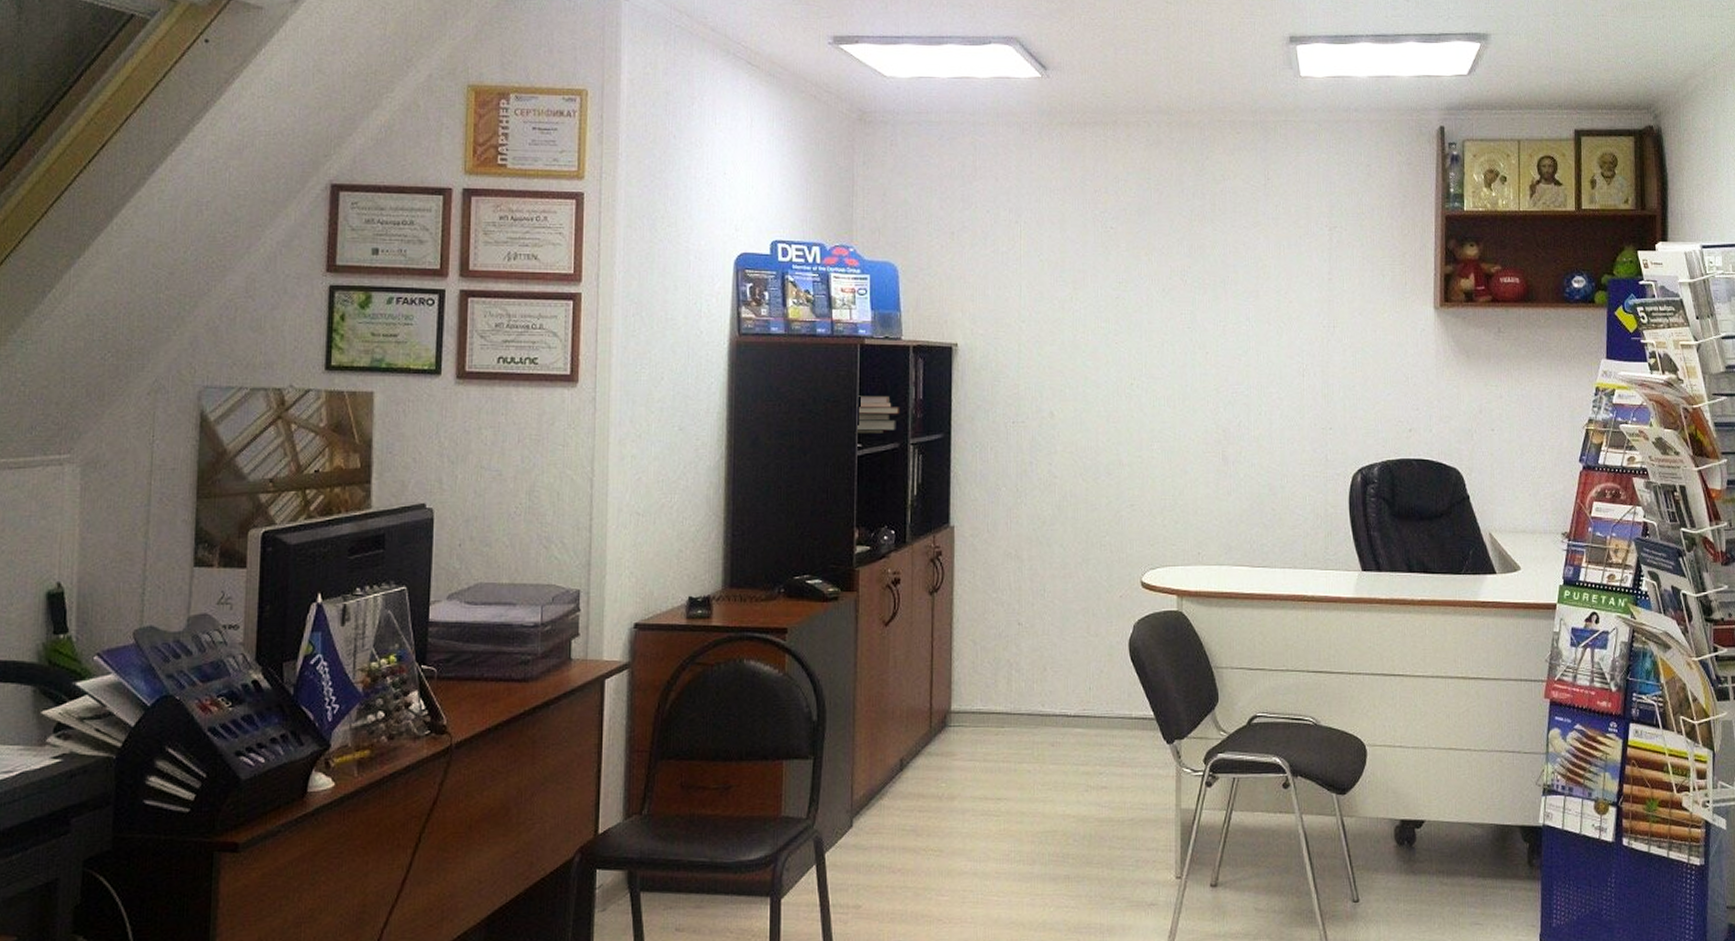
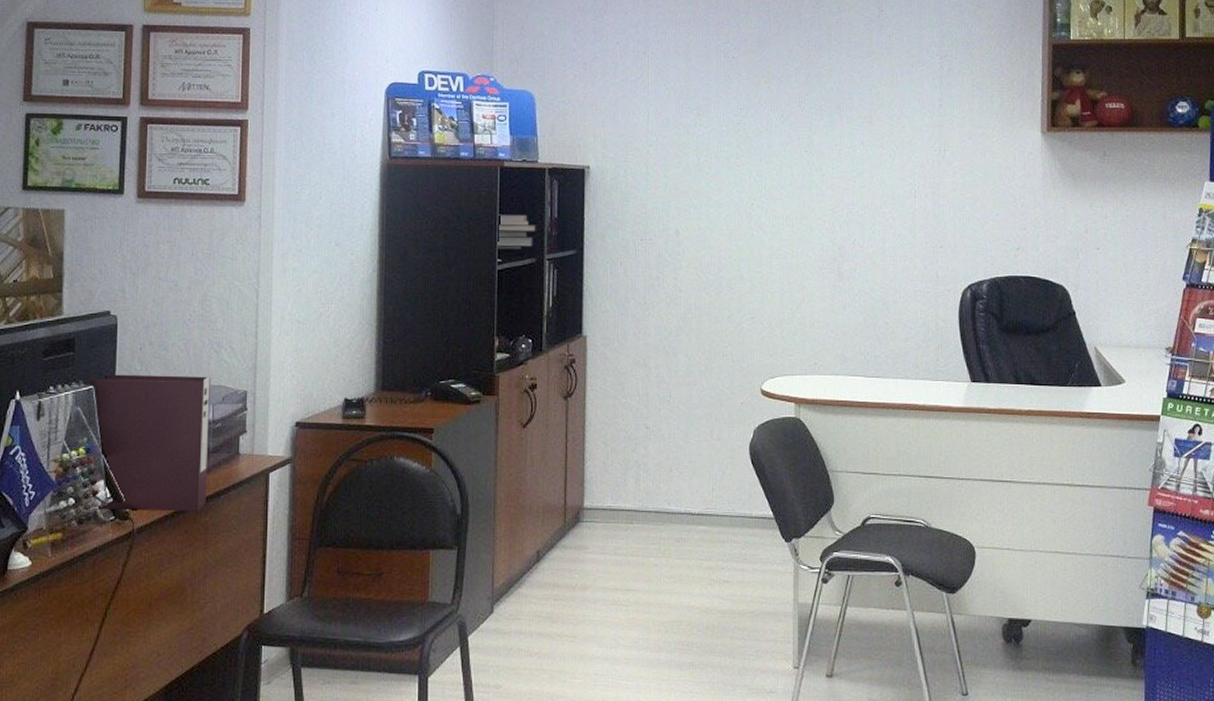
binder: none [399,573,540,724] -> present [87,374,212,512]

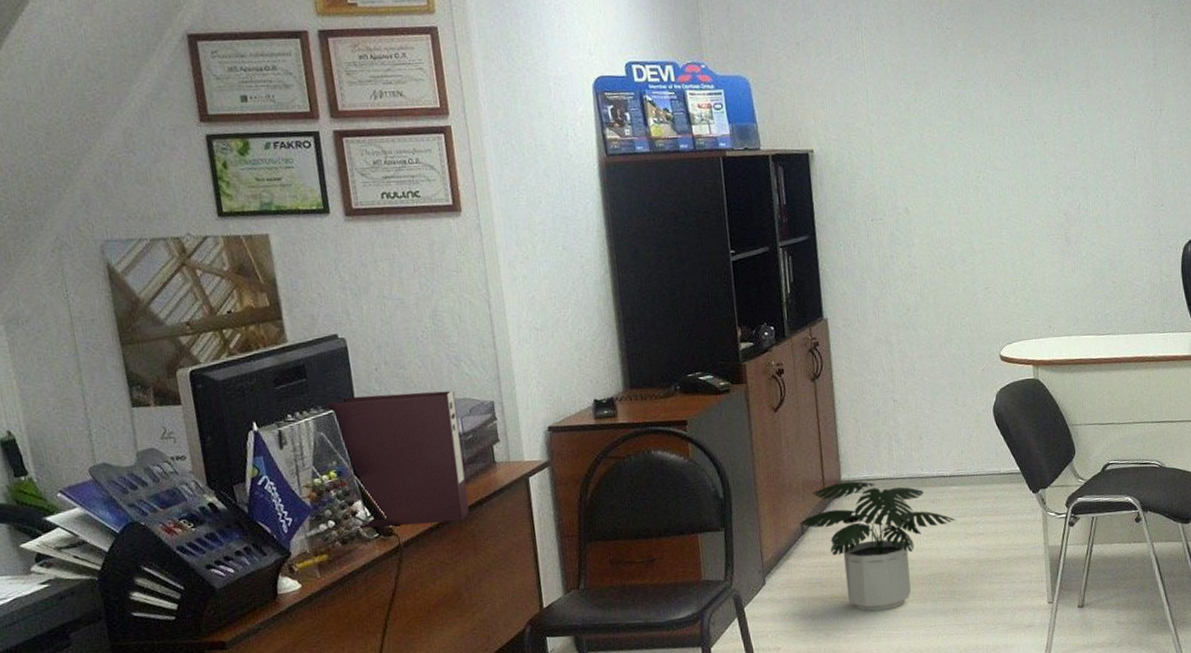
books: present [495,214,537,250] -> none [725,203,767,241]
potted plant: none [535,510,701,657] -> present [799,481,956,612]

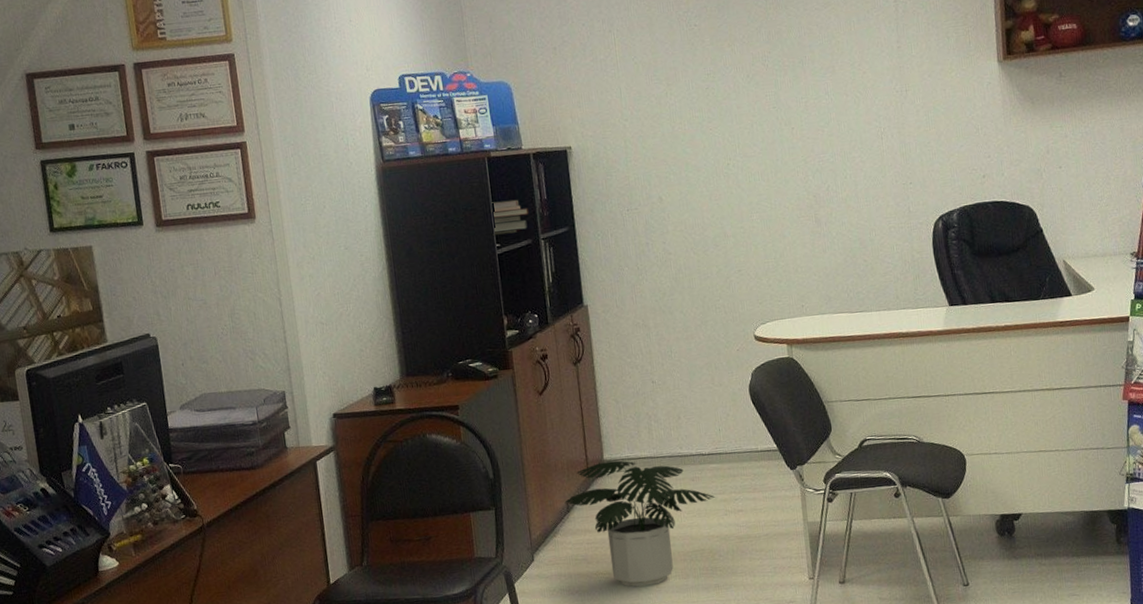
binder: present [325,390,470,529] -> none [139,382,264,511]
books: none [725,203,767,241] -> present [491,199,530,236]

